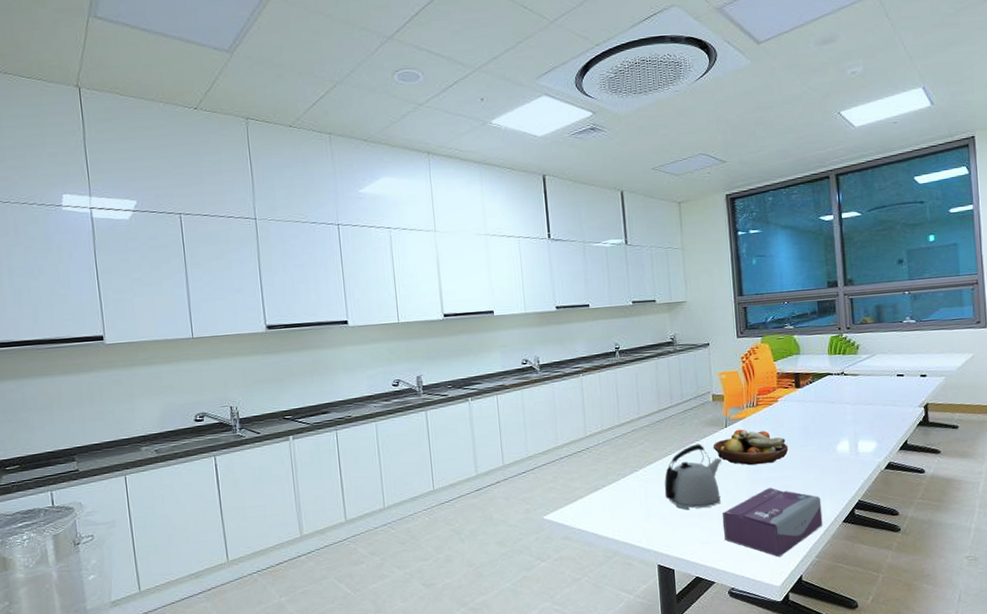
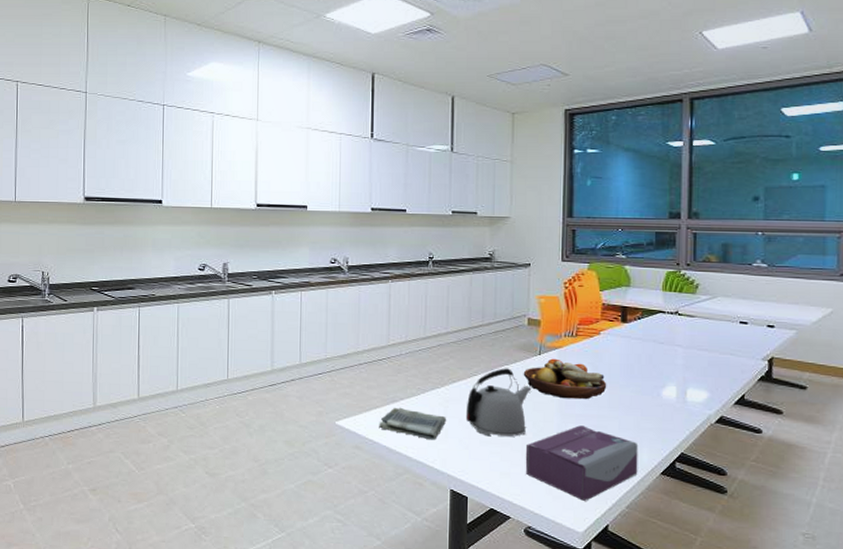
dish towel: none [585,494,648,521] -> present [379,407,447,440]

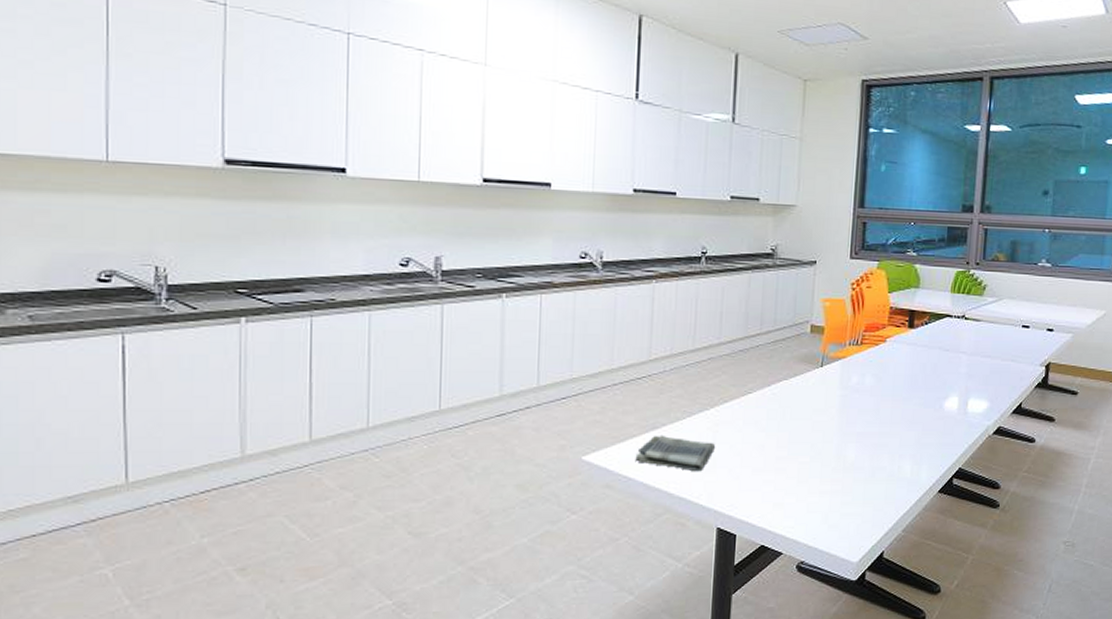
kettle: present [465,368,532,437] -> none [737,383,812,463]
fruit bowl: present [523,358,607,400] -> none [803,370,890,416]
tissue box: present [525,425,638,501] -> none [800,445,918,528]

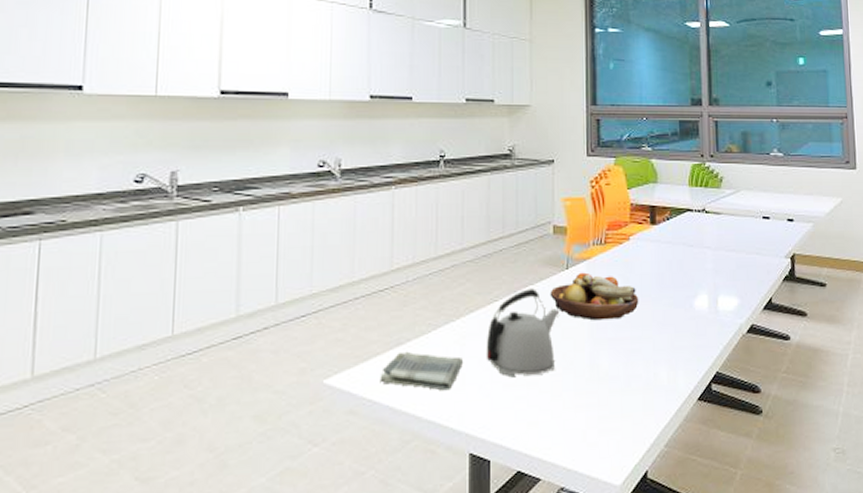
kettle: none [737,383,812,463] -> present [486,288,560,378]
fruit bowl: none [803,370,890,416] -> present [550,272,639,321]

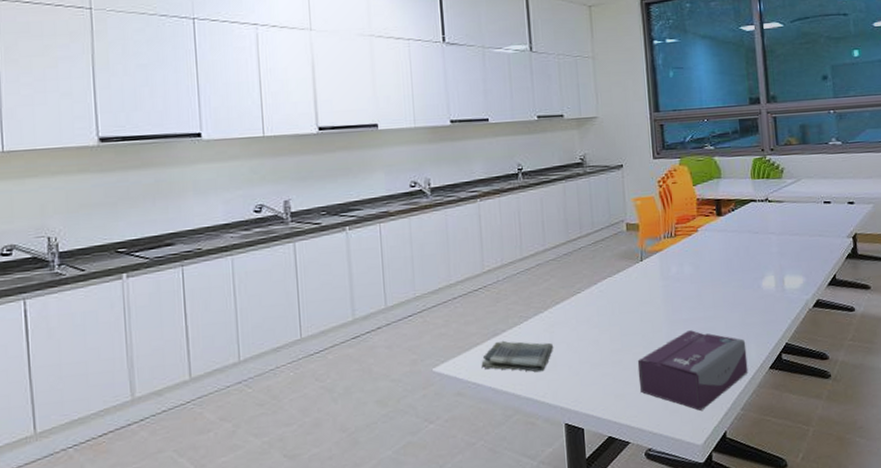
kettle: present [486,288,560,378] -> none [572,280,638,358]
fruit bowl: present [550,272,639,321] -> none [627,263,710,305]
tissue box: none [555,351,675,445] -> present [637,330,748,411]

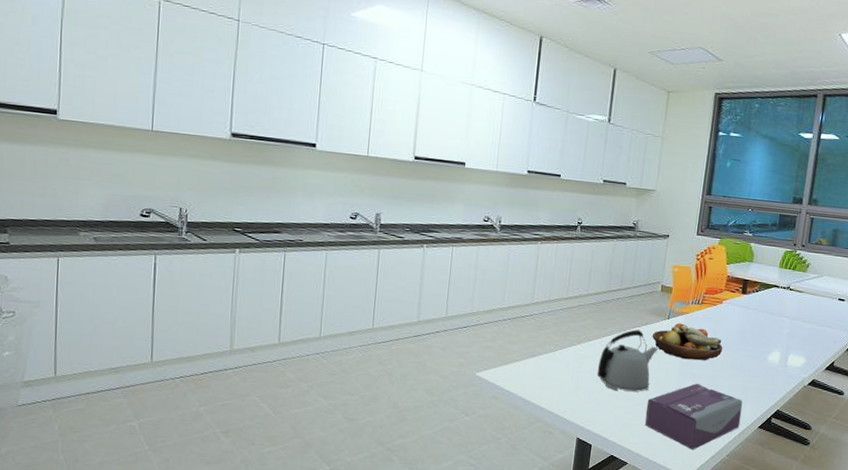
dish towel: present [481,340,554,372] -> none [516,361,580,393]
kettle: none [572,280,638,358] -> present [597,329,658,392]
fruit bowl: none [627,263,710,305] -> present [652,323,723,361]

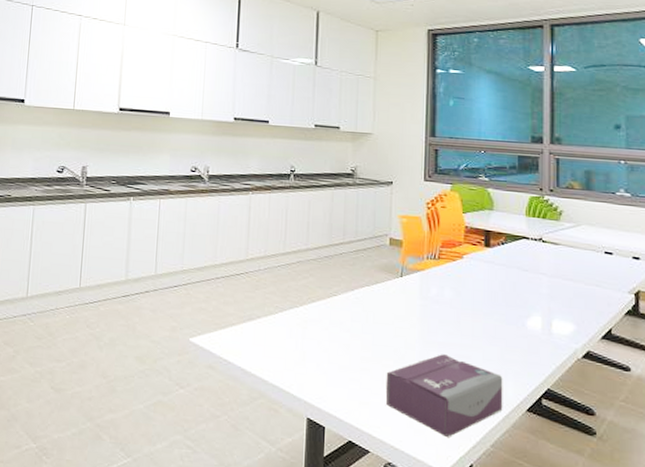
kettle: present [597,329,658,392] -> none [324,289,393,363]
fruit bowl: present [652,323,723,361] -> none [384,281,470,327]

